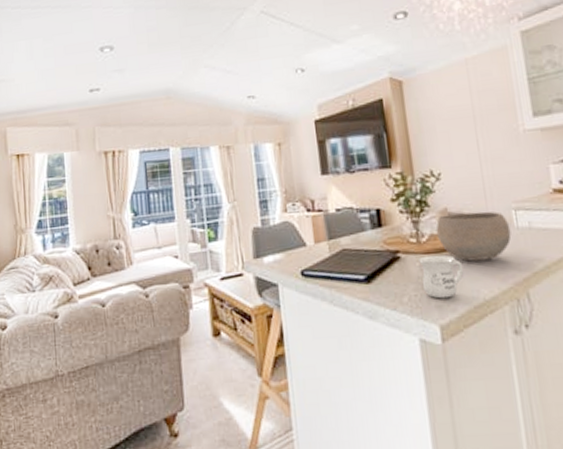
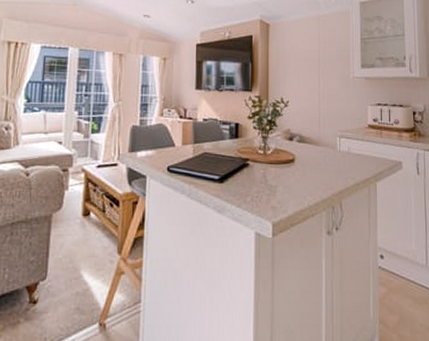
mug: present [419,255,464,299] -> none [263,165,296,201]
bowl: present [435,211,512,262] -> none [279,134,335,174]

